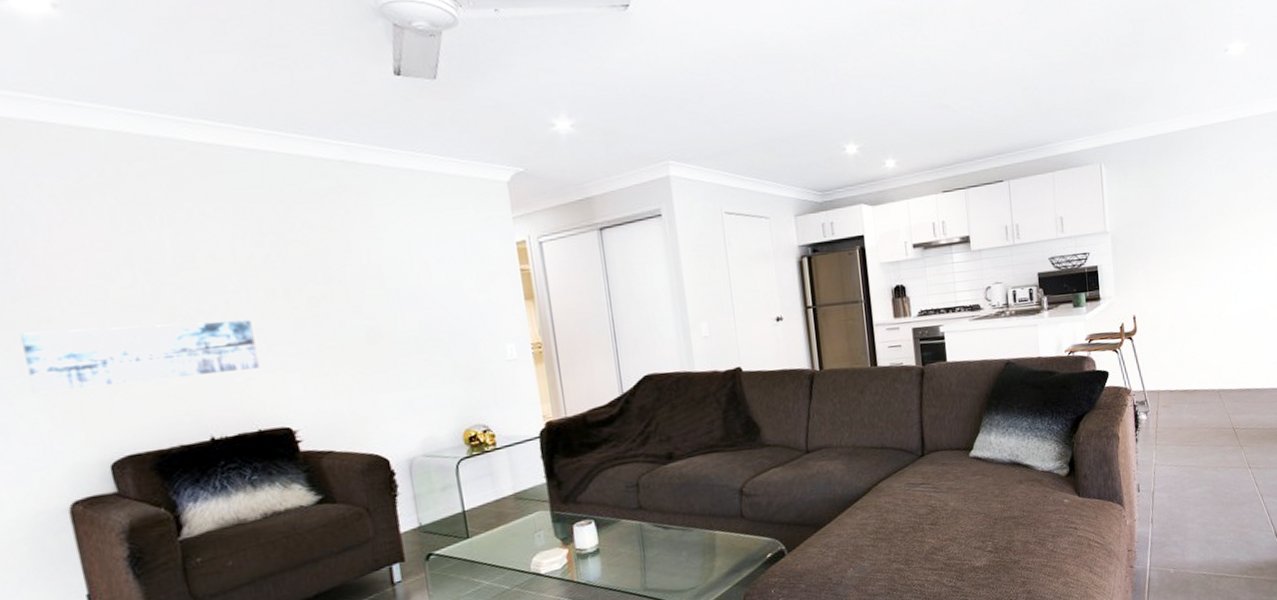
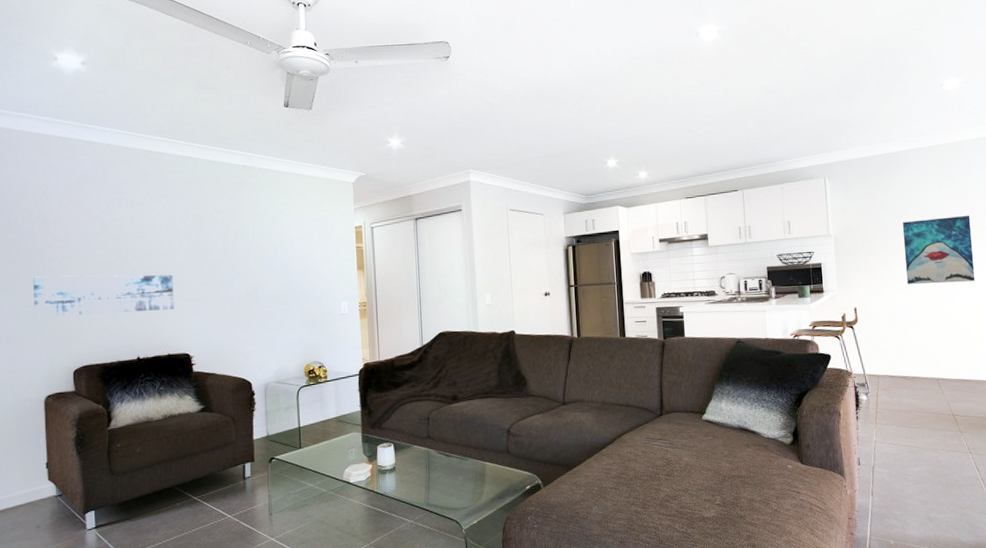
wall art: none [1183,203,1258,286] -> present [902,215,975,285]

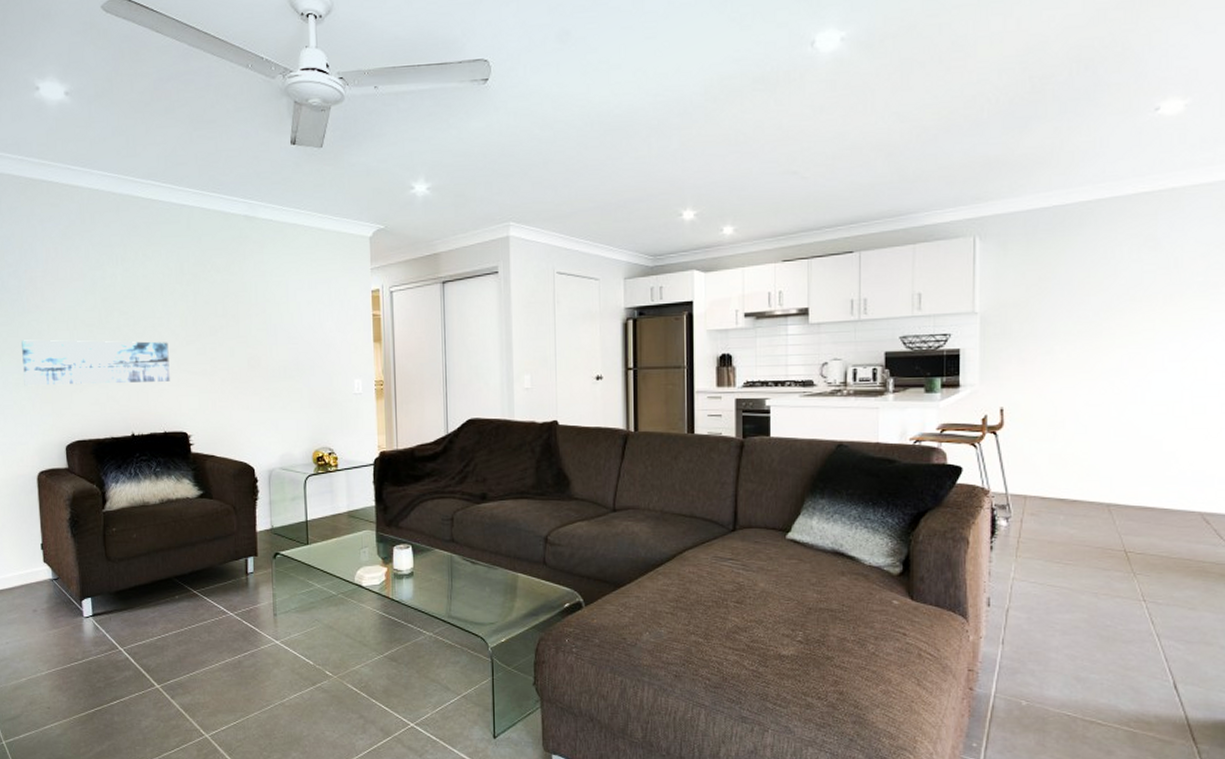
wall art: present [902,215,975,285] -> none [1077,289,1179,381]

